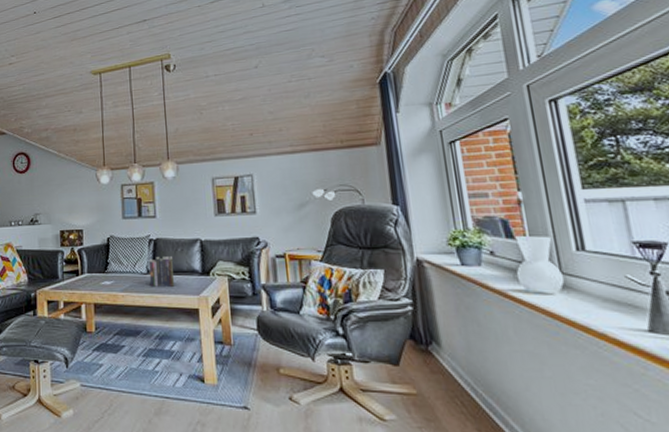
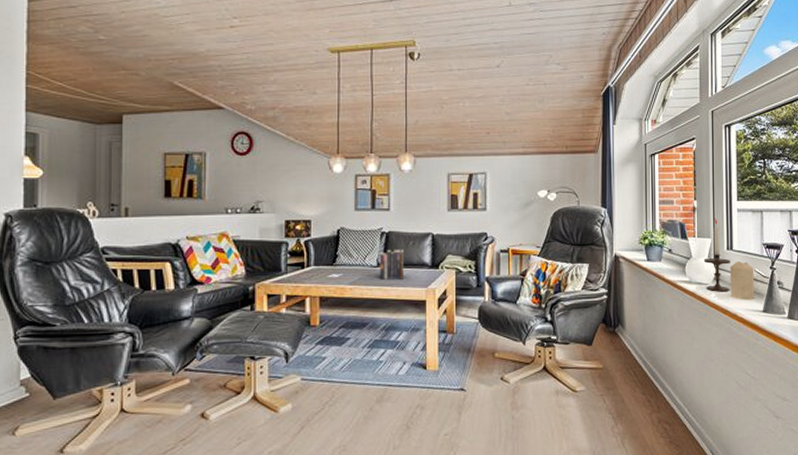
candlestick: none [542,211,589,304] -> present [703,217,731,292]
candle: none [585,265,631,315] -> present [730,262,755,300]

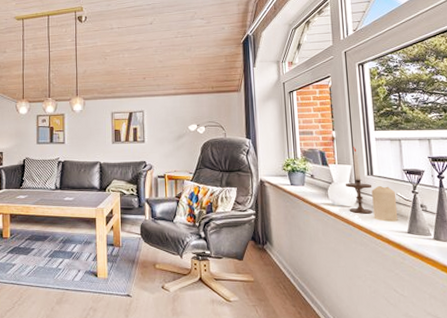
books: present [379,250,403,280] -> none [57,176,77,201]

